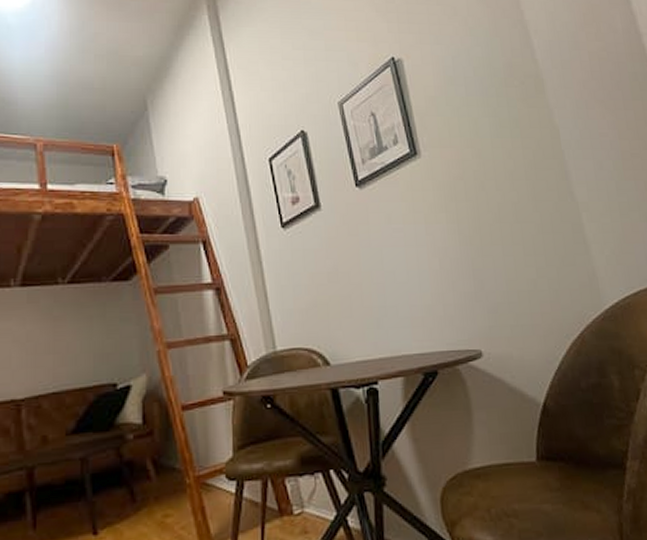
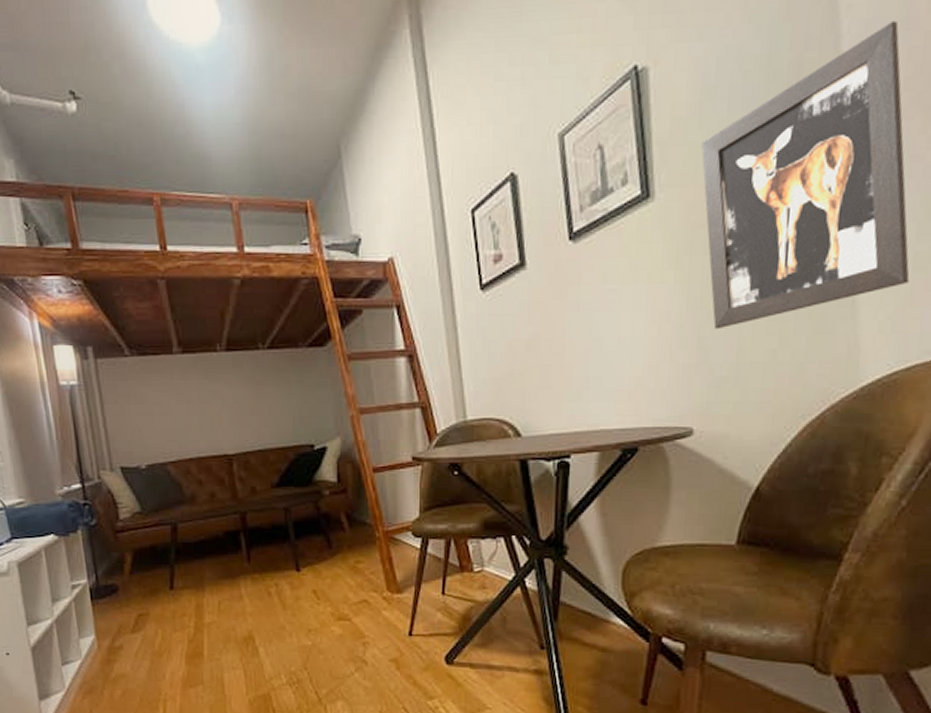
wall art: none [451,43,620,263] -> present [701,20,910,330]

